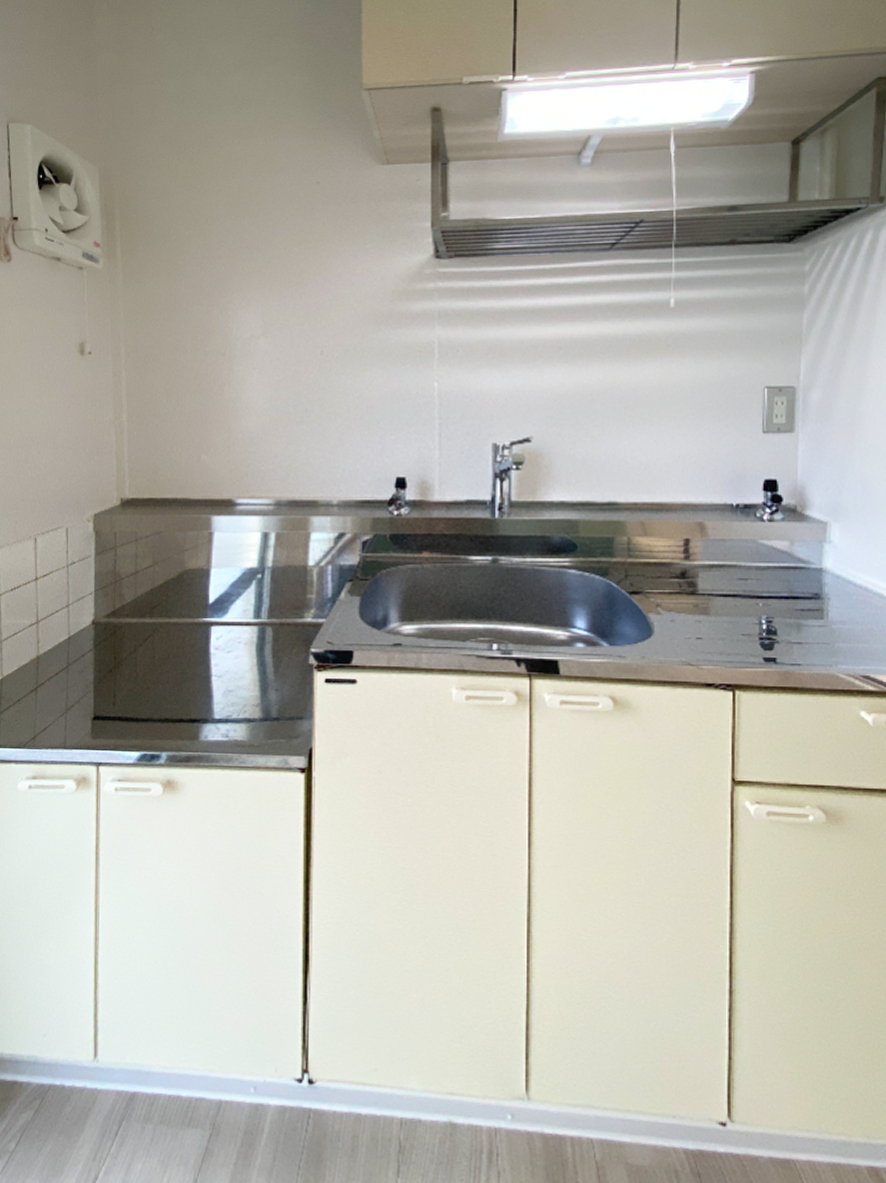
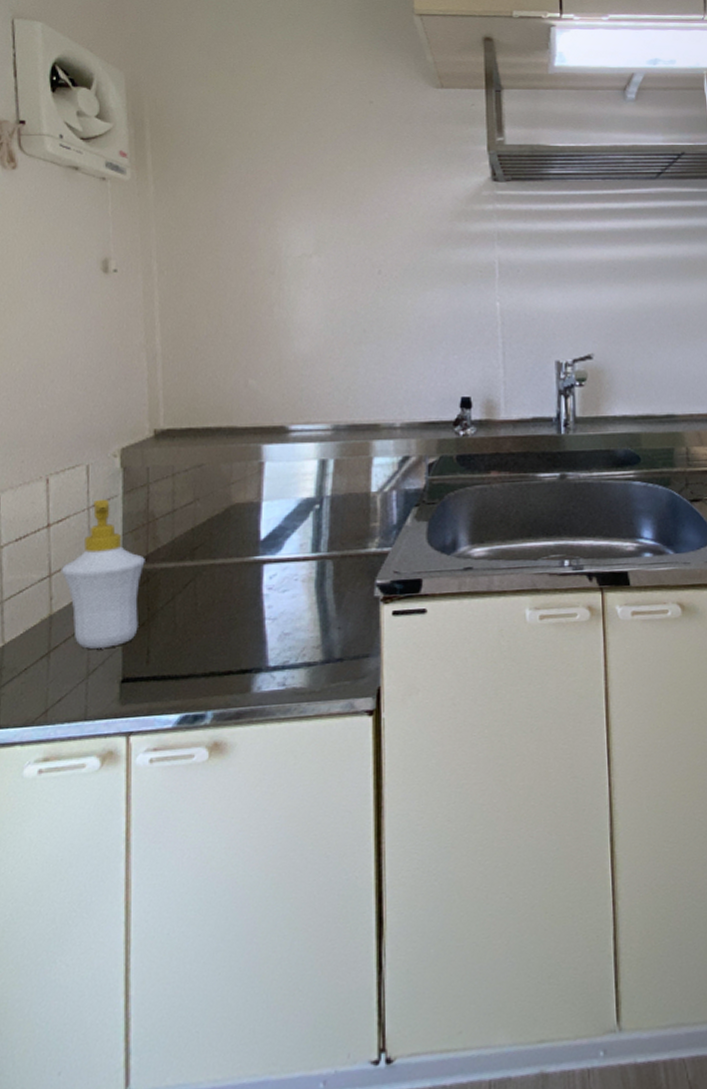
soap bottle: none [46,558,113,688] -> present [60,499,145,649]

